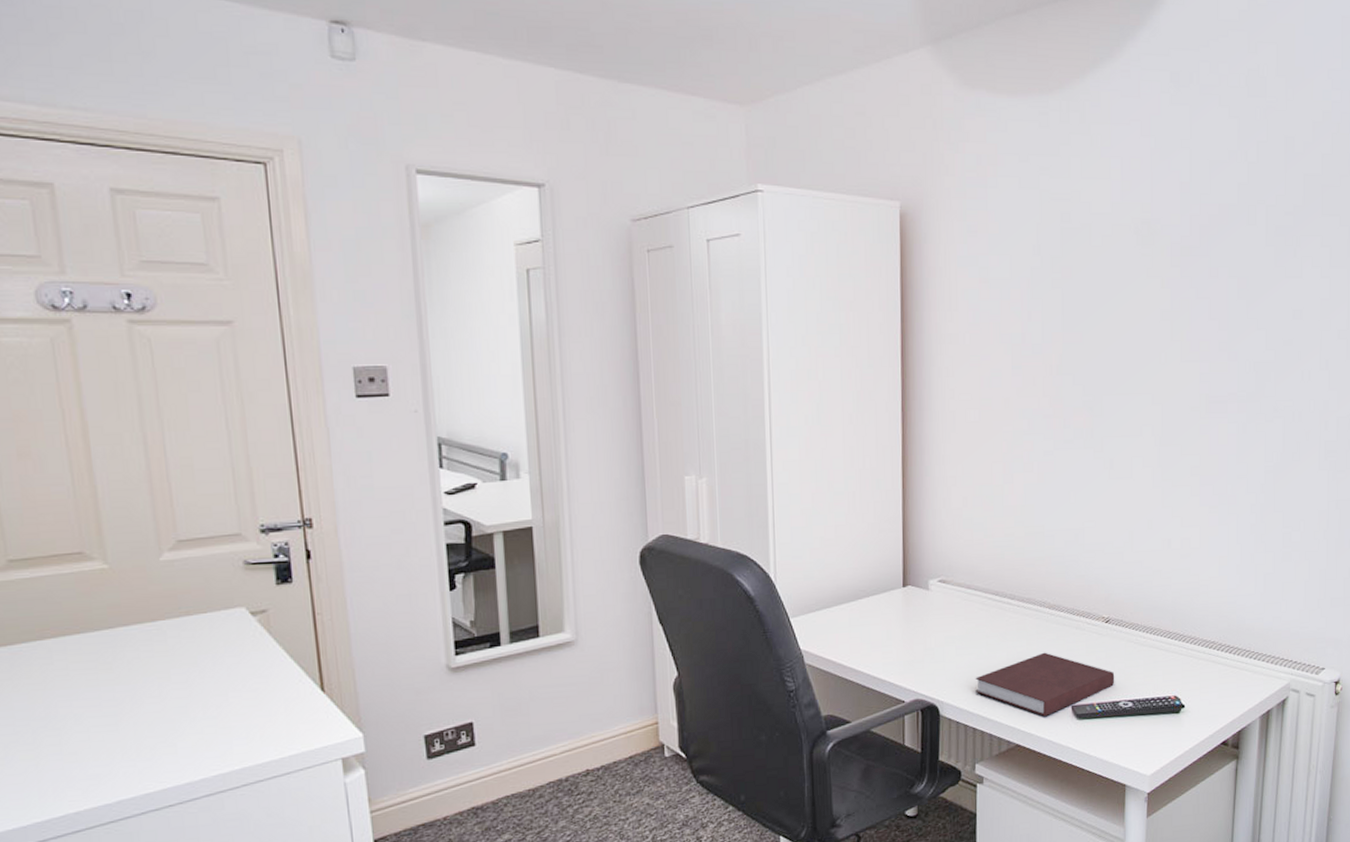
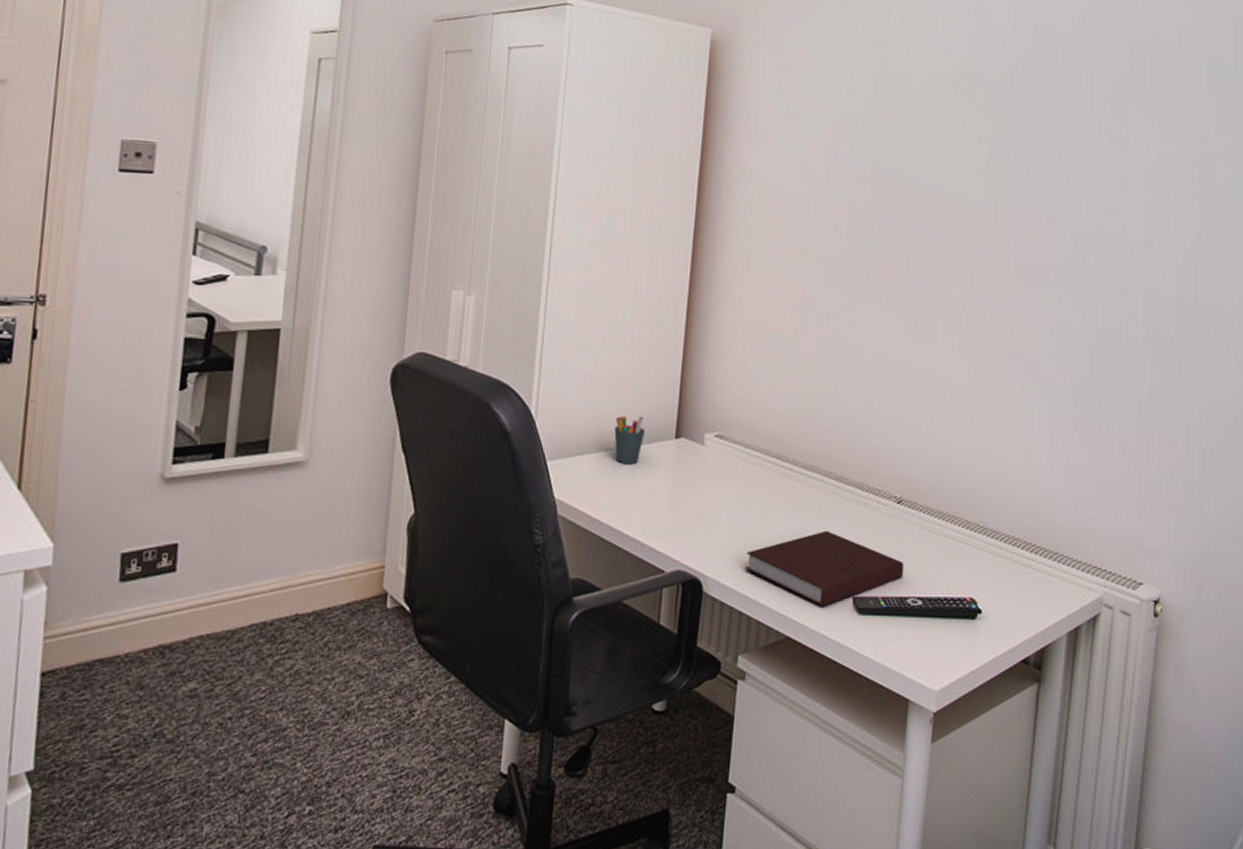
pen holder: none [847,570,876,614] -> present [614,416,646,465]

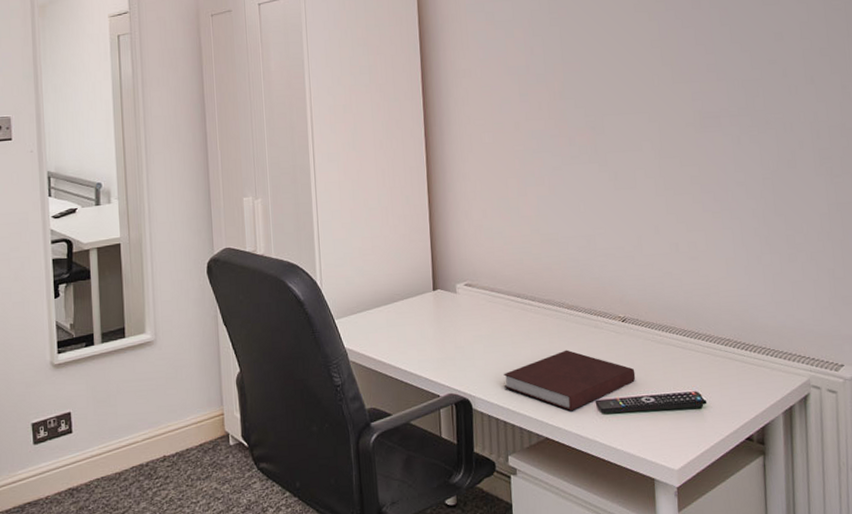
pen holder: present [614,416,646,465] -> none [383,276,409,316]

